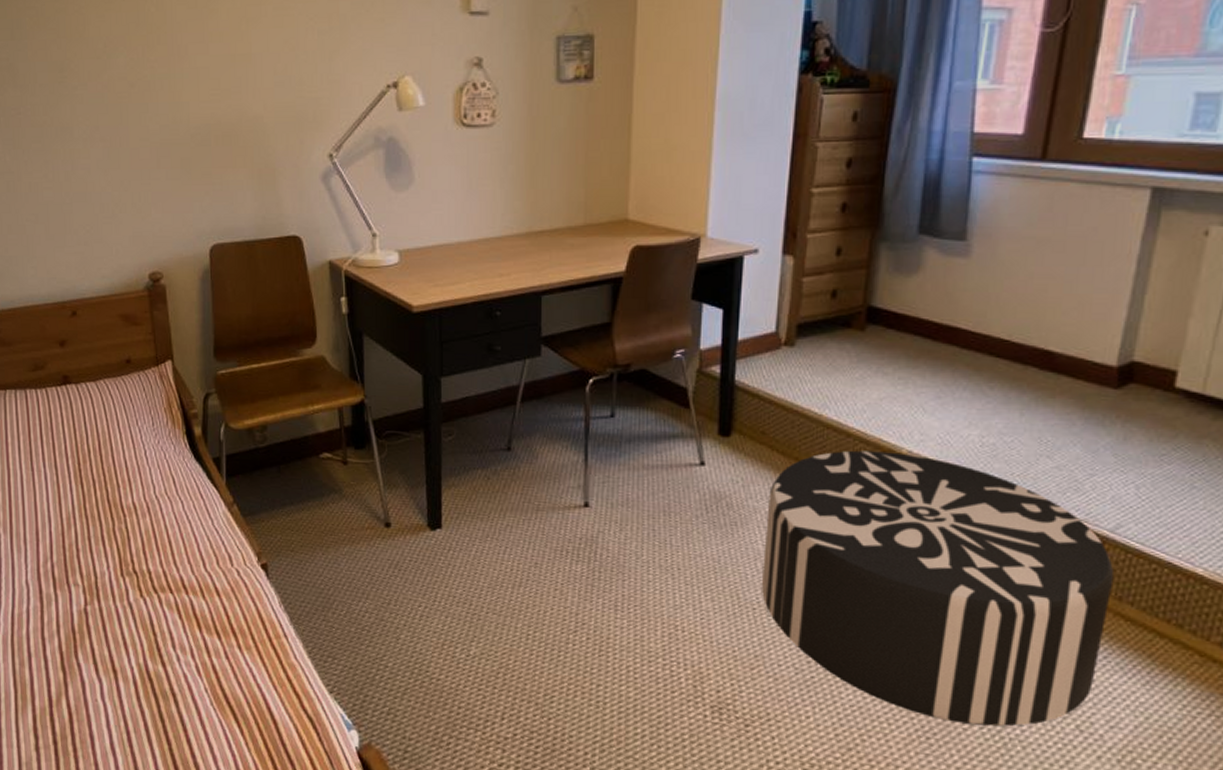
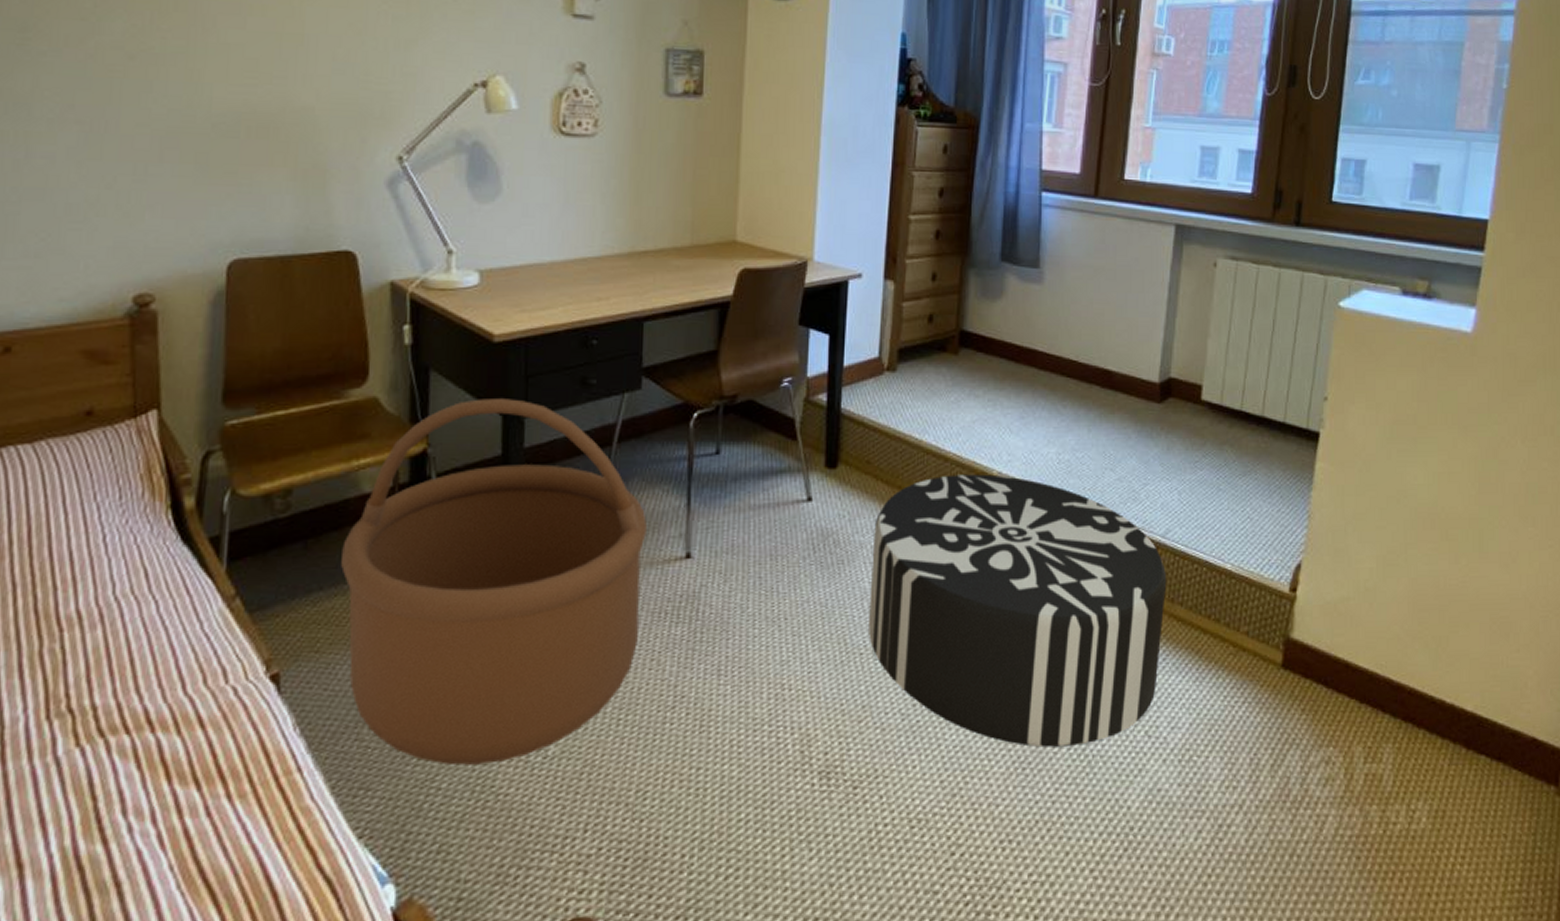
basket: none [305,360,550,654] -> present [341,399,648,766]

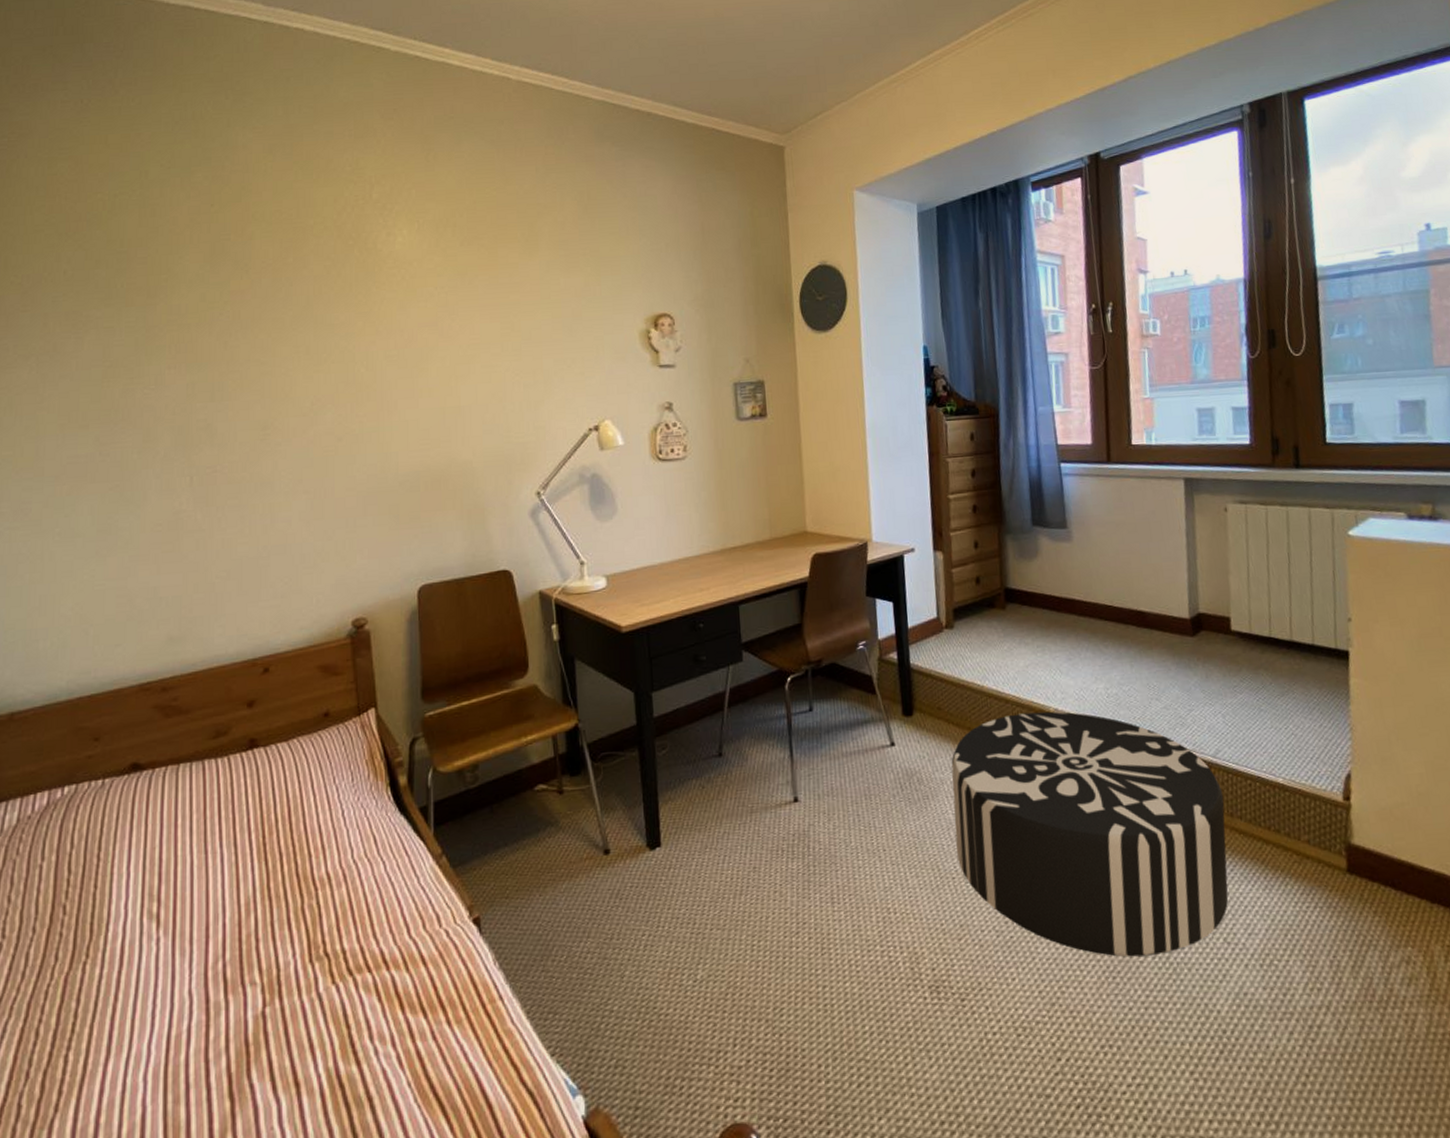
basket: present [341,399,648,766] -> none [520,677,762,991]

